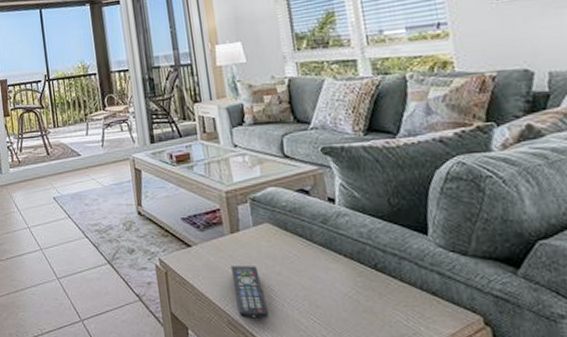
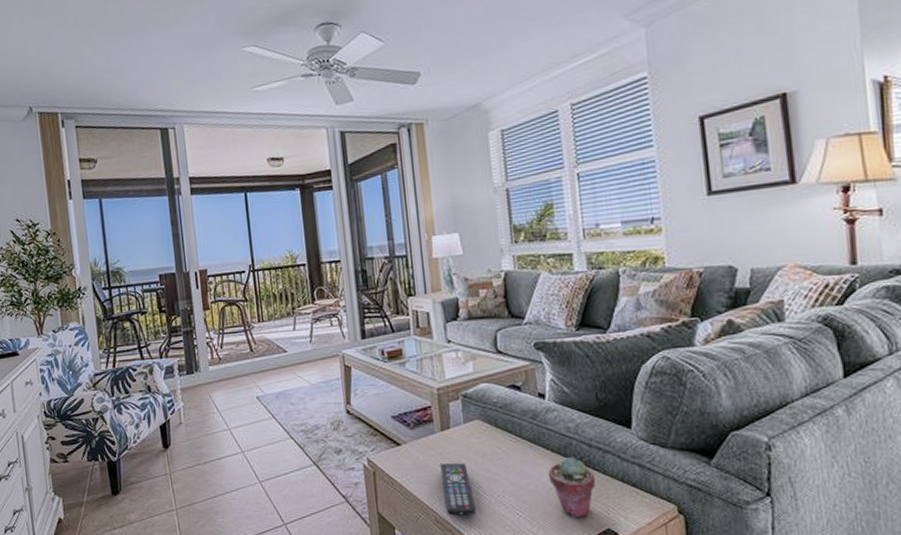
potted succulent: none [341,261,393,327] -> present [548,456,596,519]

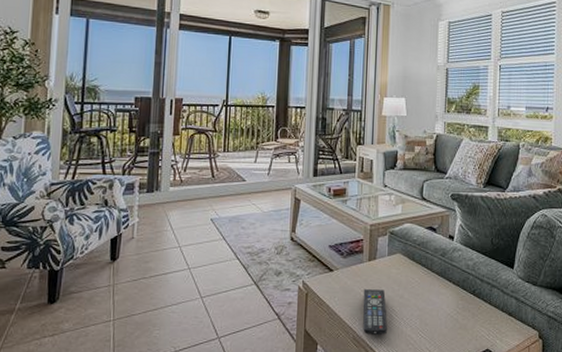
potted succulent: present [548,456,596,519] -> none [448,288,483,340]

